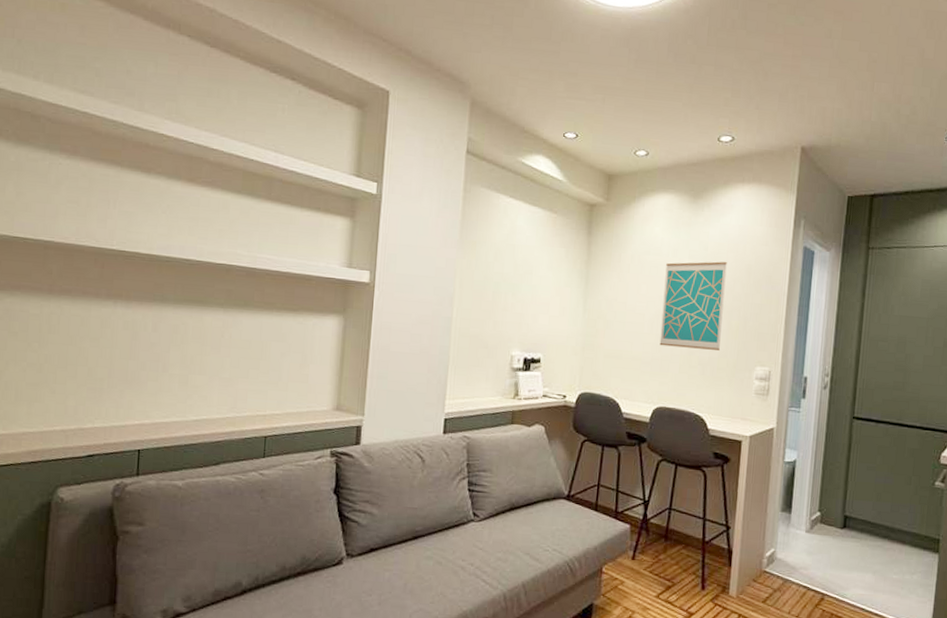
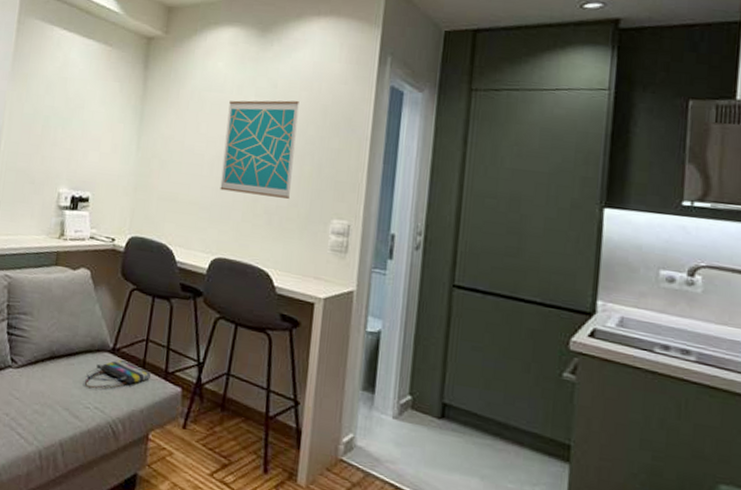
tote bag: none [544,504,602,533] -> present [85,359,150,389]

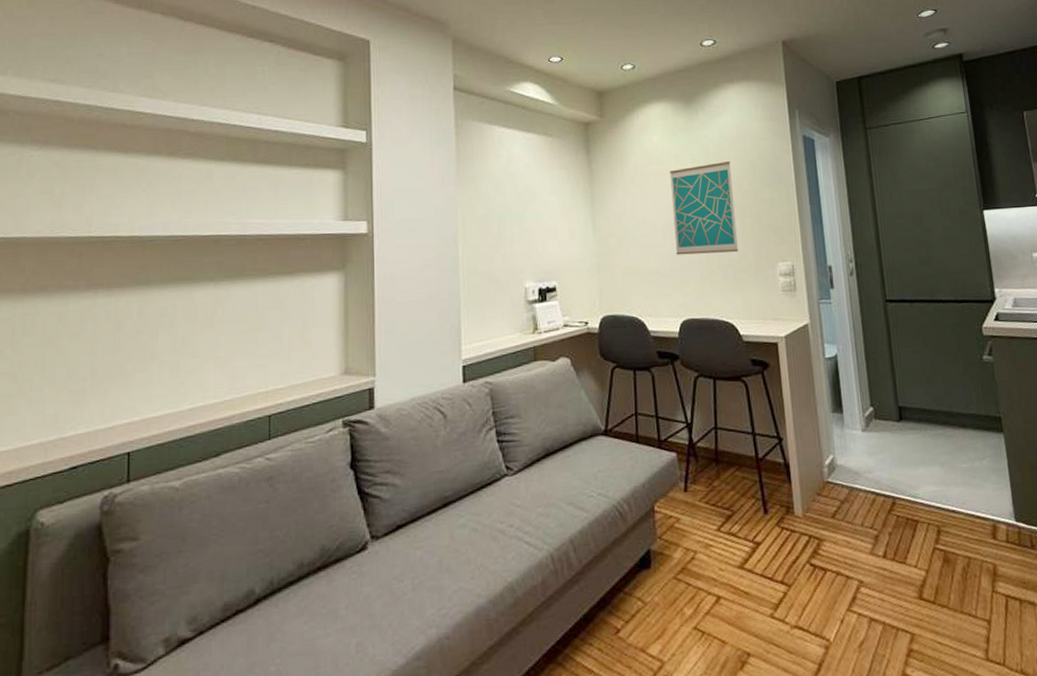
tote bag: present [85,359,150,389] -> none [584,439,645,477]

